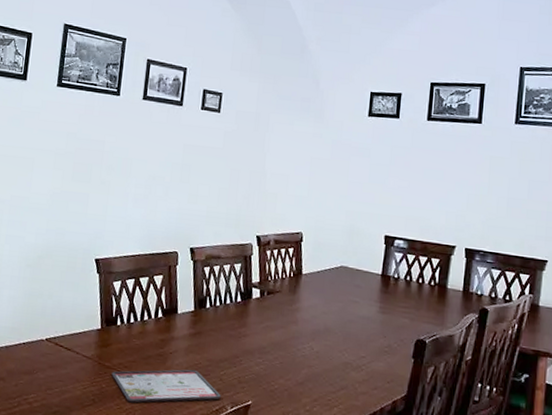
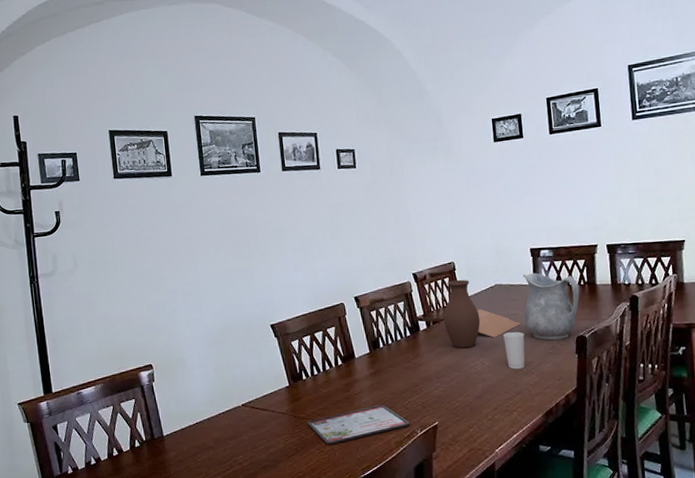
vase: none [279,251,319,329] -> present [443,279,481,349]
papers: none [313,288,360,323] -> present [477,309,521,338]
cup: none [338,320,362,363] -> present [503,332,525,370]
pitcher: none [364,261,428,340] -> present [523,273,580,341]

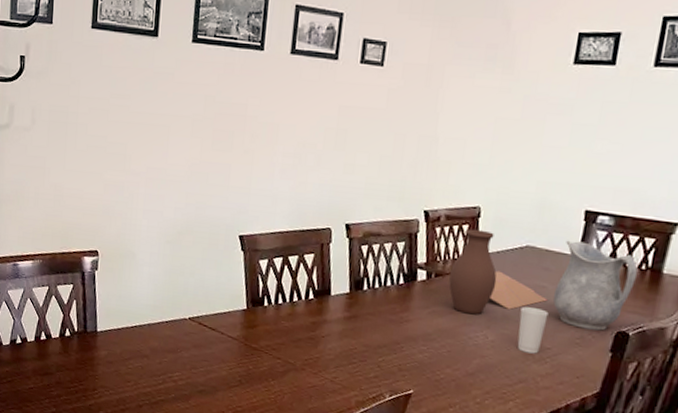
tablet: present [307,404,410,445] -> none [259,353,379,388]

